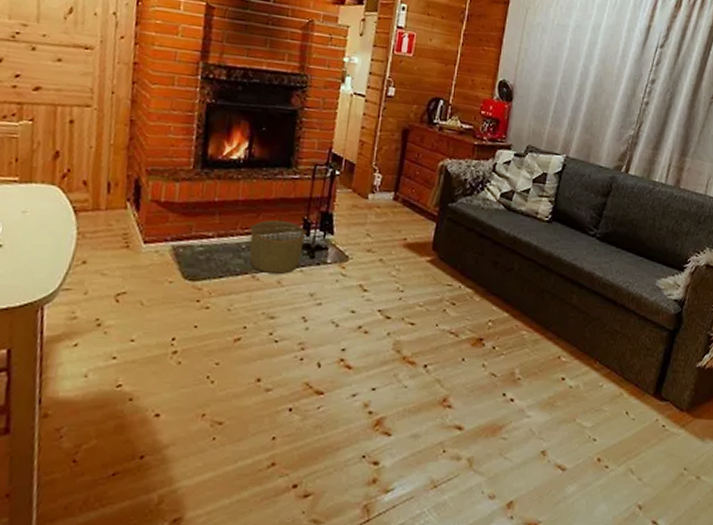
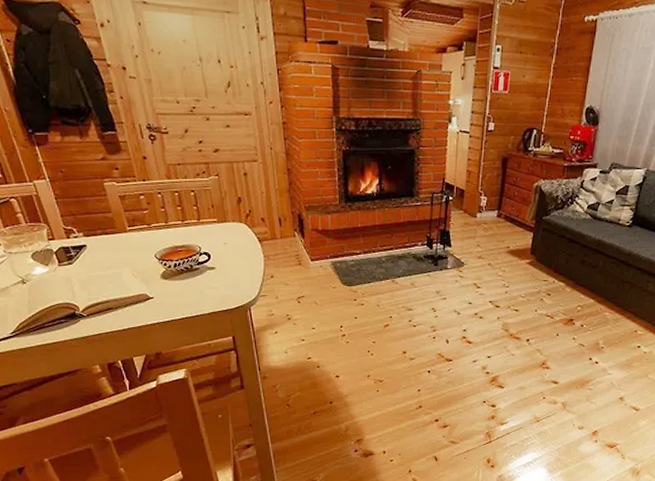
basket: present [249,219,307,275] -> none [387,238,430,279]

